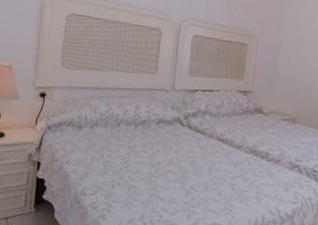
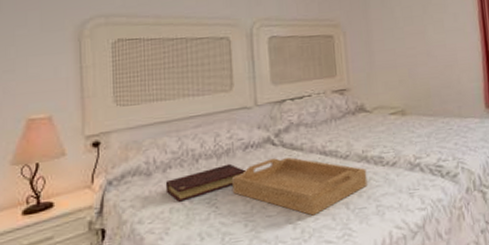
book: none [91,132,156,154] -> present [165,163,245,202]
serving tray: none [143,135,254,188] -> present [232,157,368,216]

